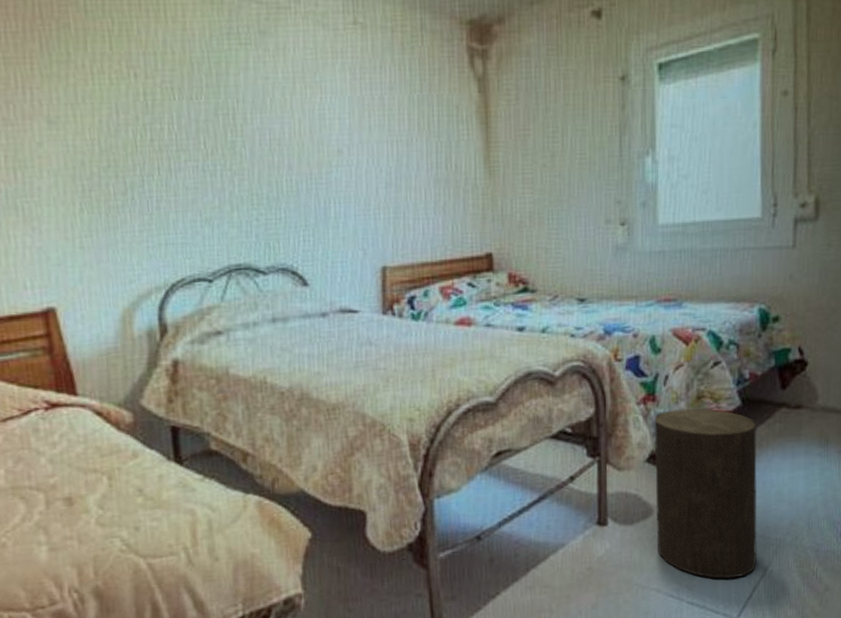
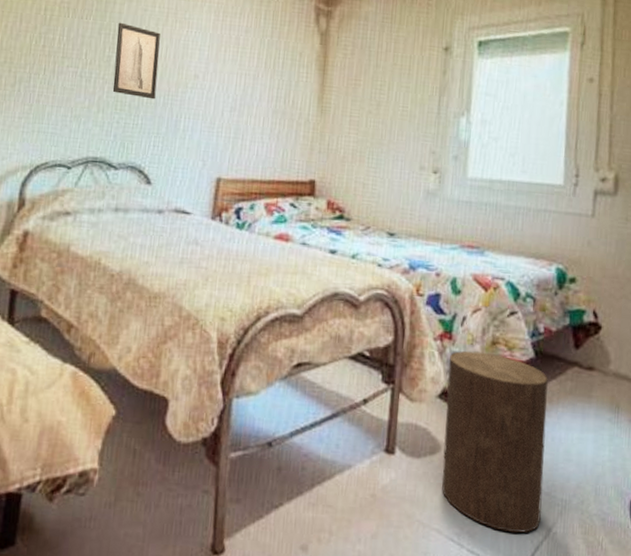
wall art: none [236,97,296,187] -> present [112,22,161,100]

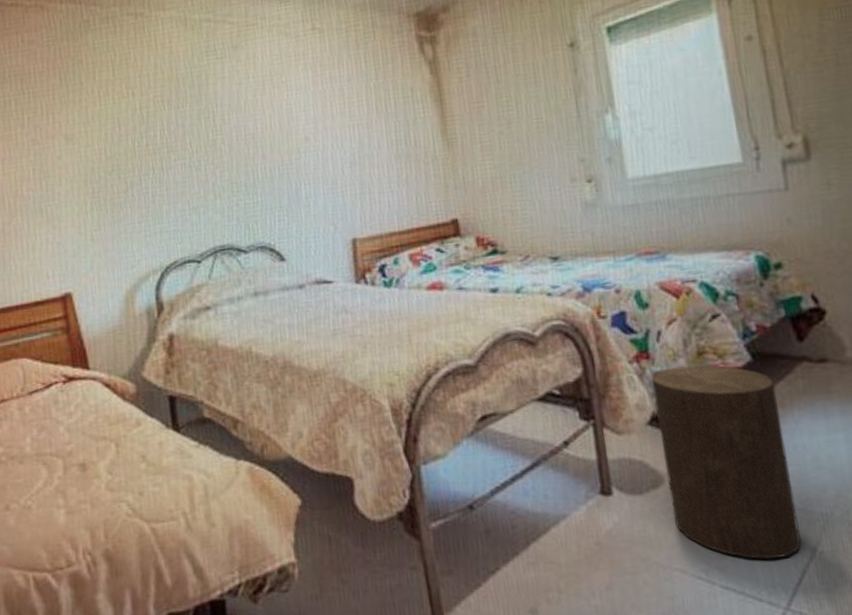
wall art: present [112,22,161,100] -> none [215,102,270,176]

